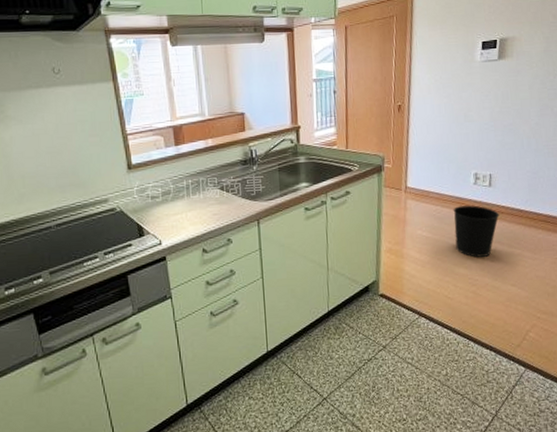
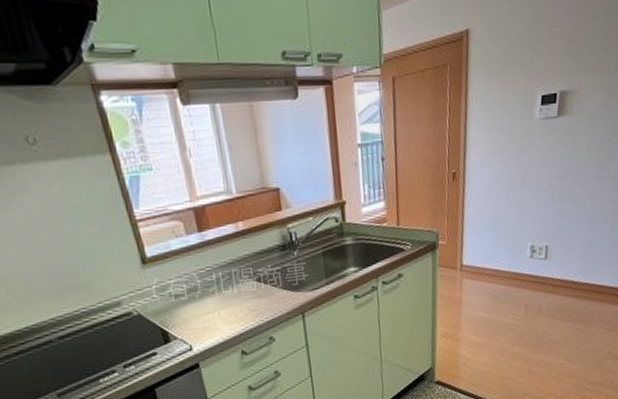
wastebasket: present [453,205,500,257] -> none [509,280,554,335]

